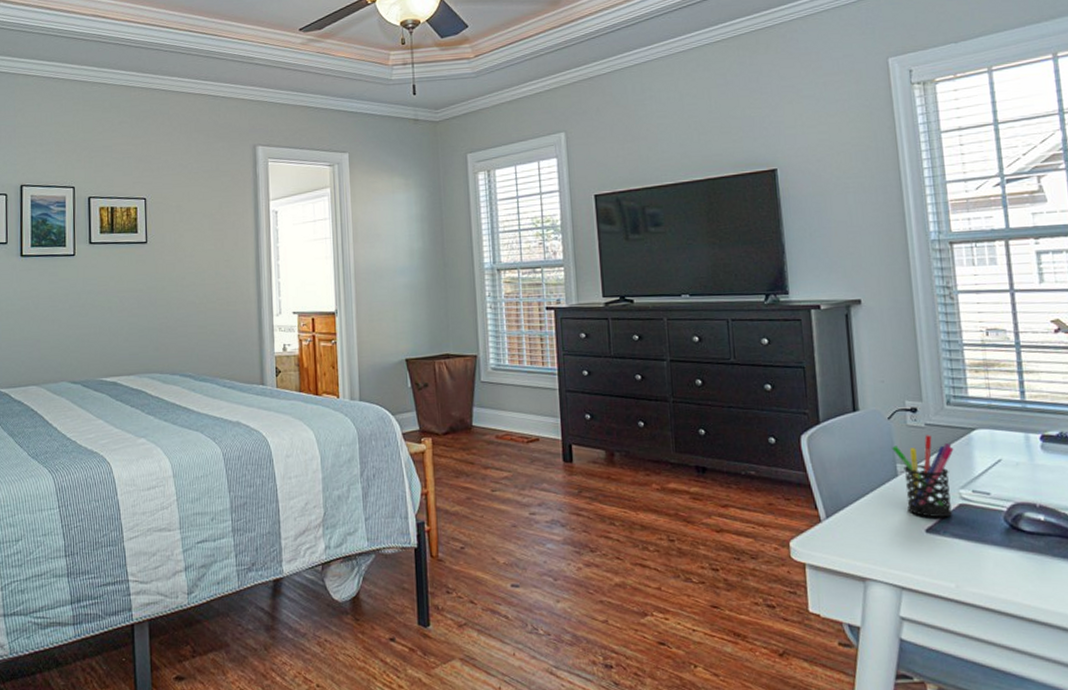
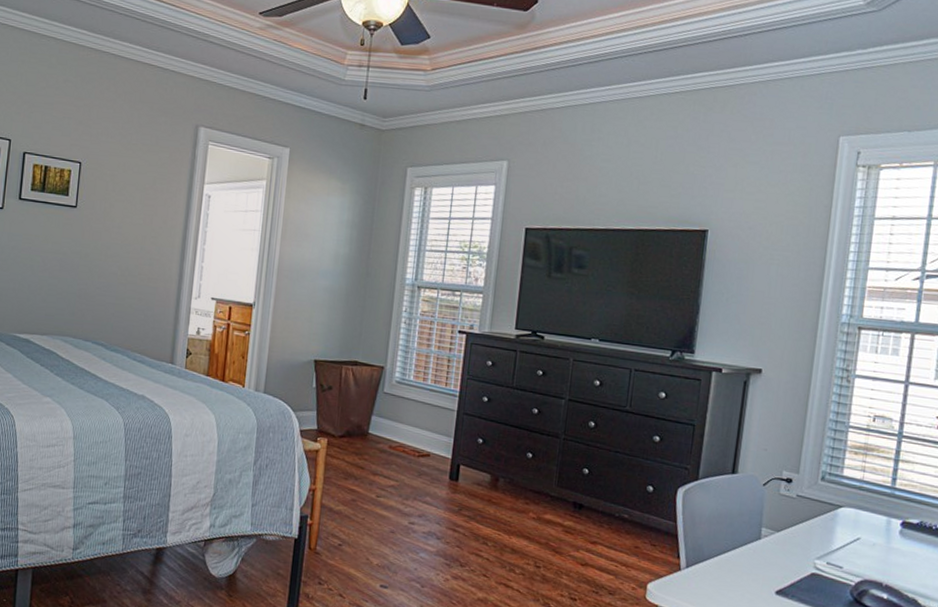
pen holder: present [892,435,954,518] -> none [761,505,819,584]

